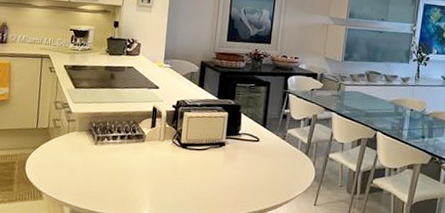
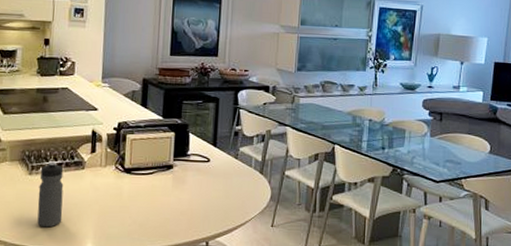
water bottle: none [100,133,126,194] -> present [37,161,64,228]

